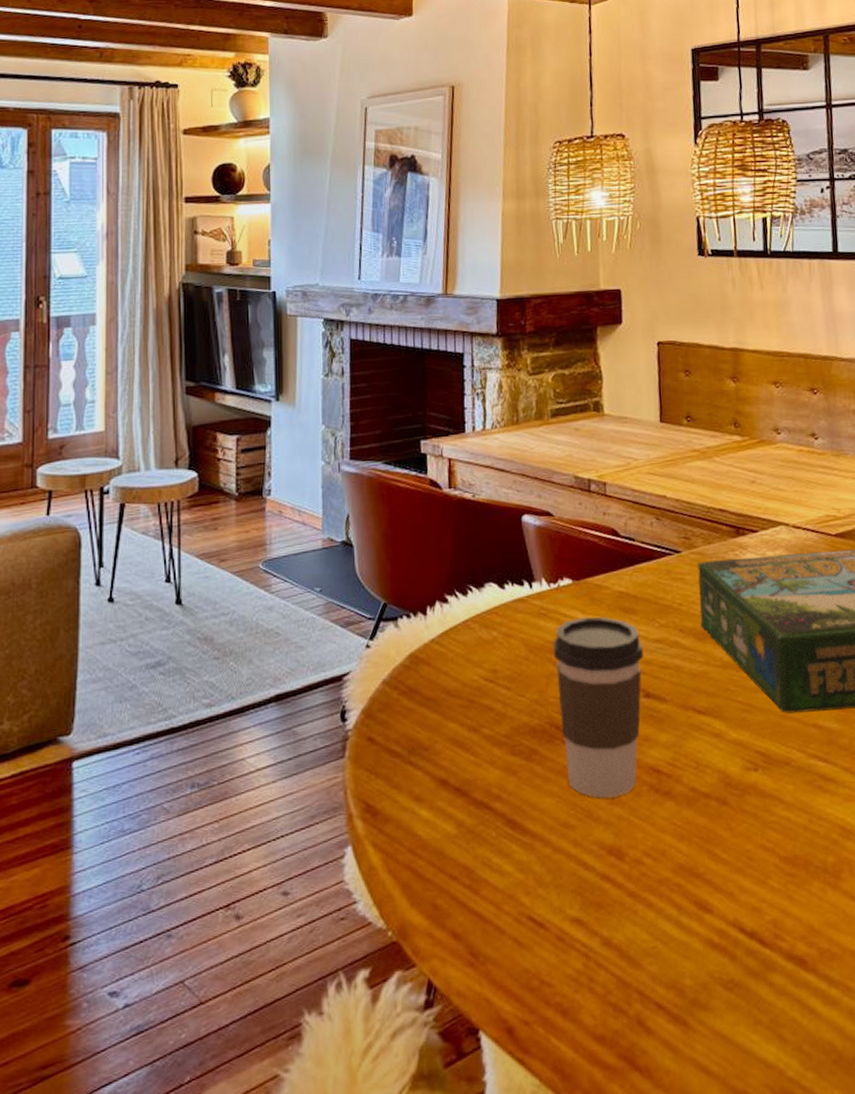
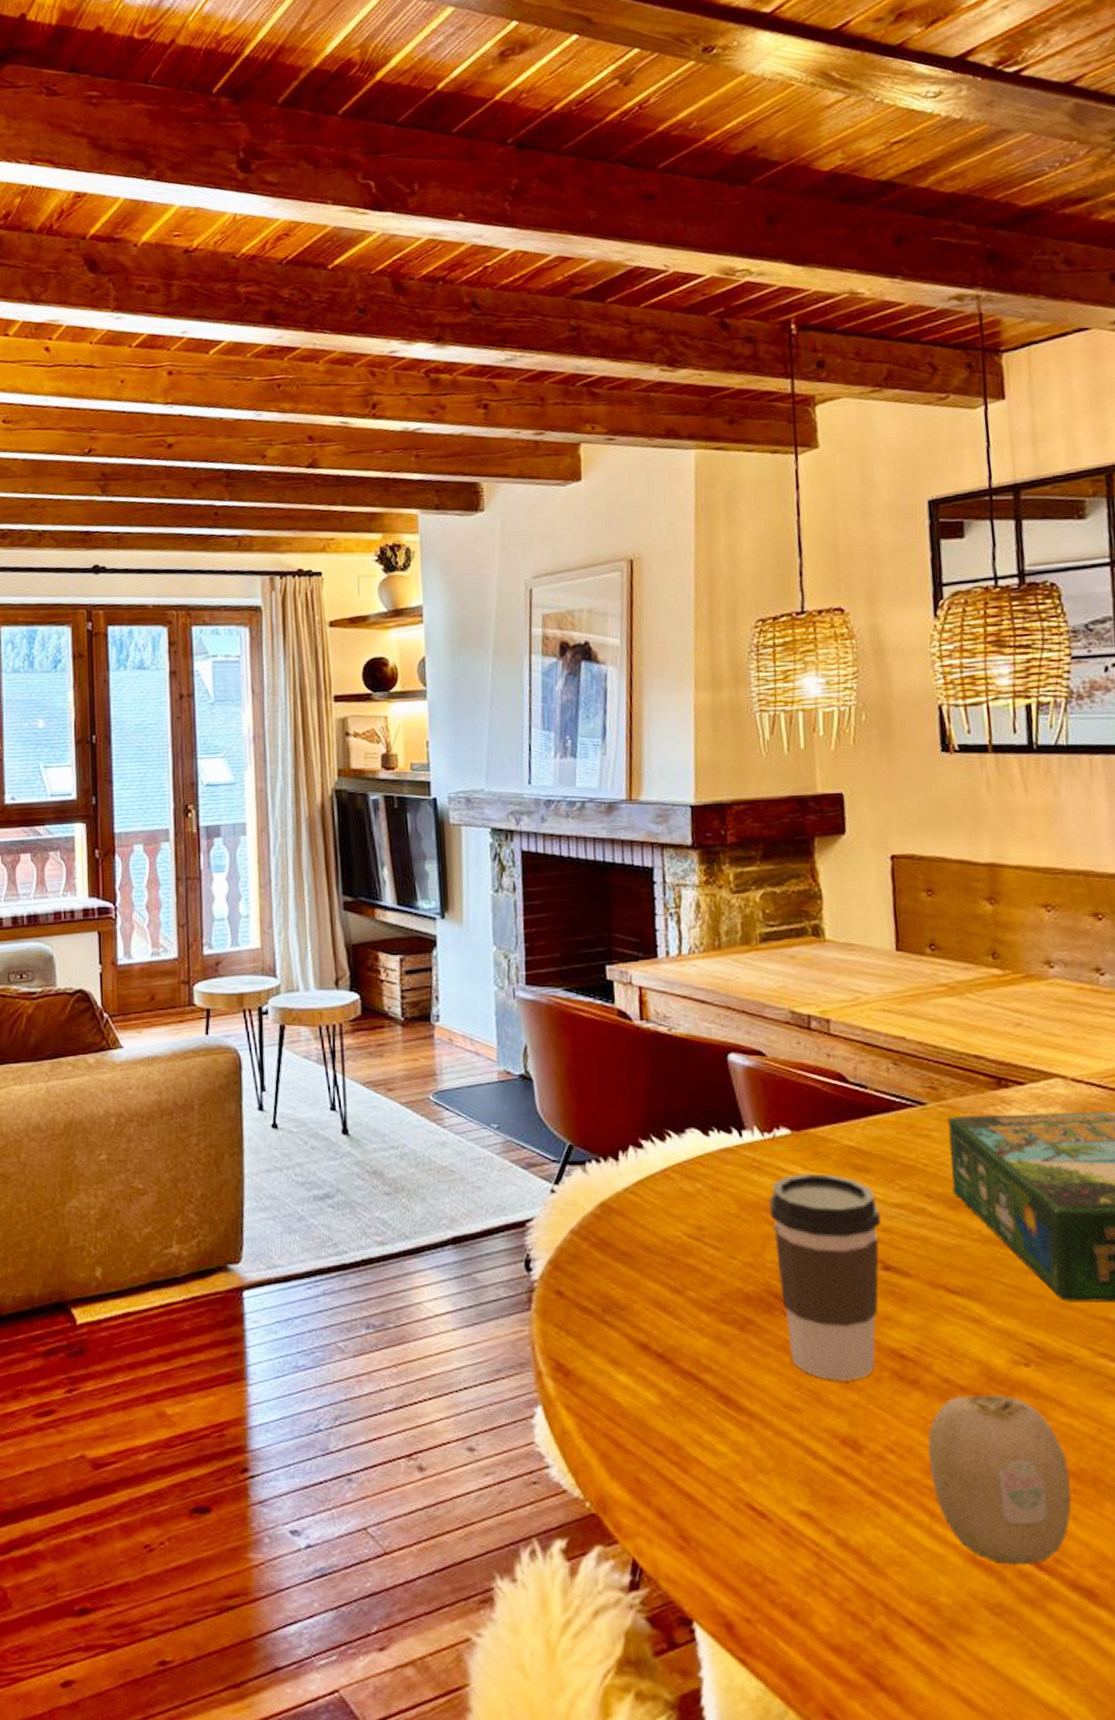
fruit: none [677,797,788,945] -> present [927,1395,1072,1566]

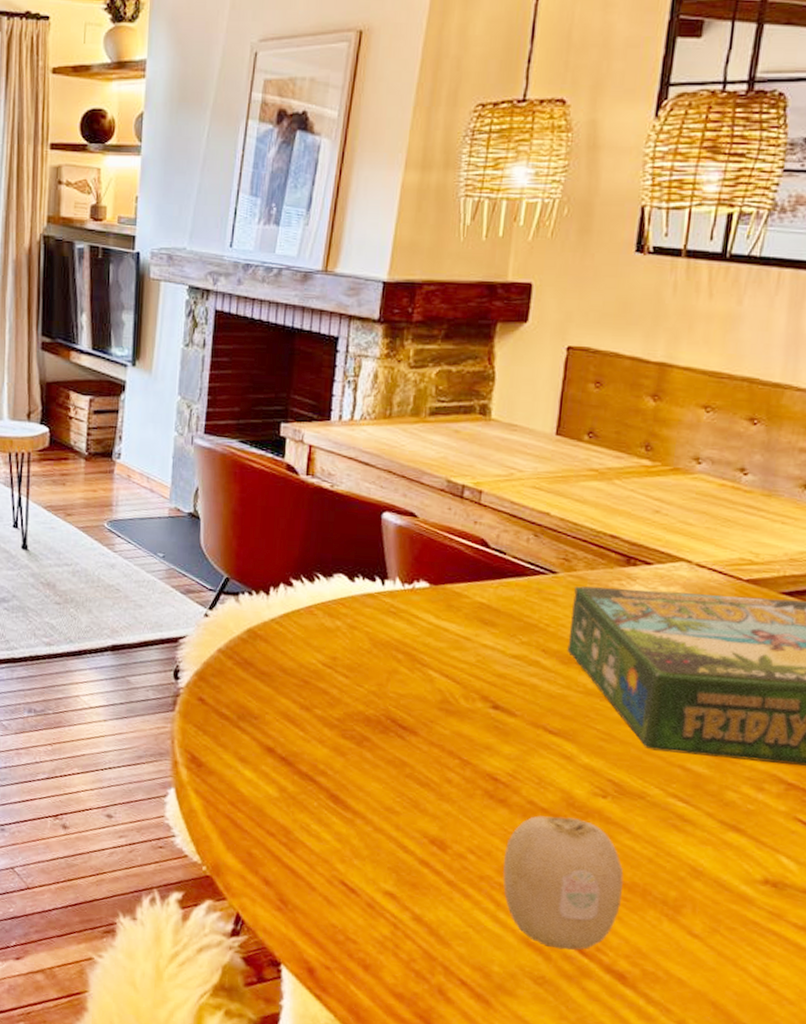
coffee cup: present [768,1173,881,1383] -> none [397,621,498,796]

